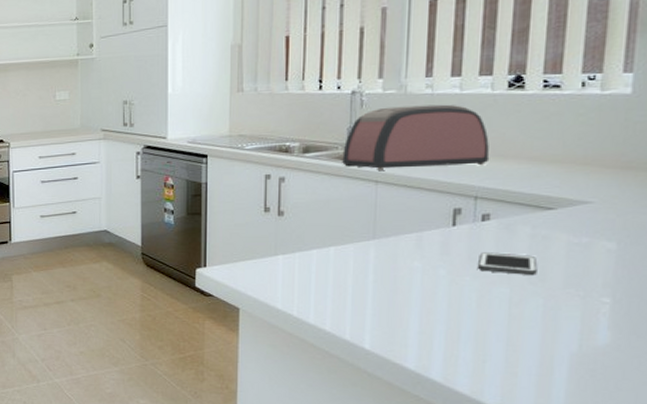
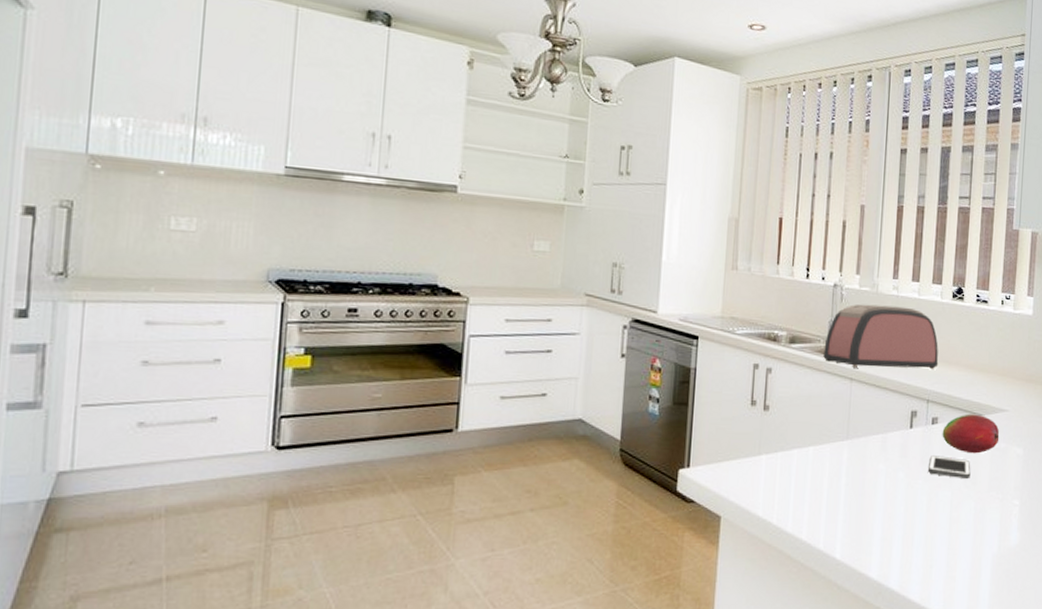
fruit: none [496,208,580,250] -> present [942,414,1000,454]

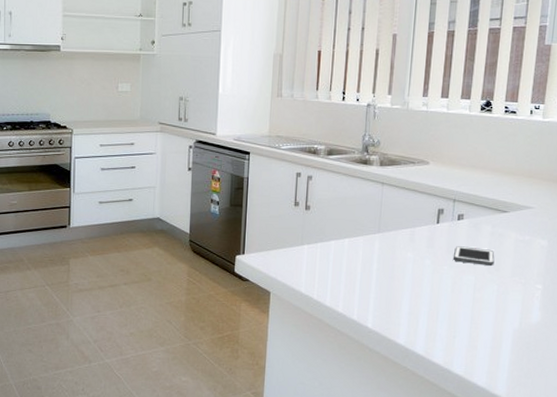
toaster: present [823,304,939,370] -> none [357,120,466,174]
fruit: present [942,414,1000,454] -> none [467,211,524,245]

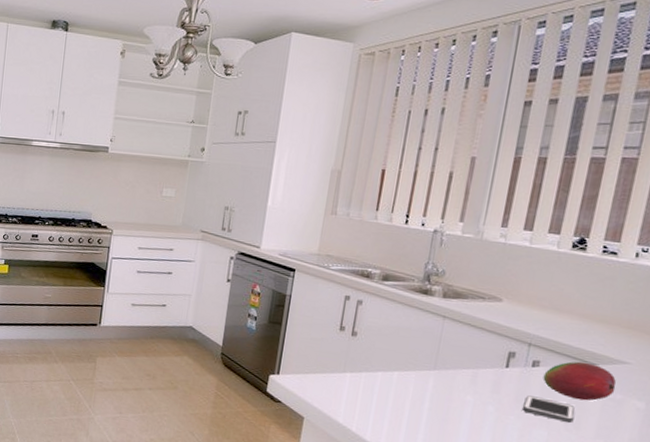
fruit: none [467,211,524,245] -> present [543,361,616,401]

